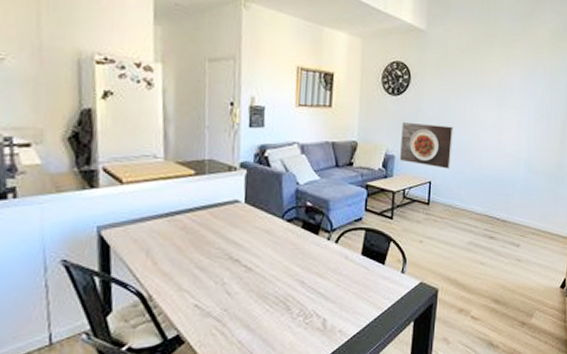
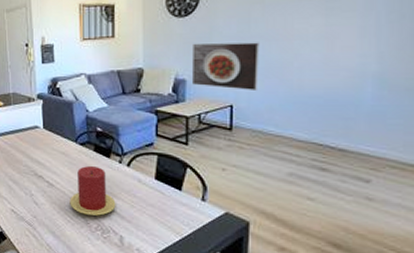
candle: none [270,245,321,300] -> present [70,166,116,216]

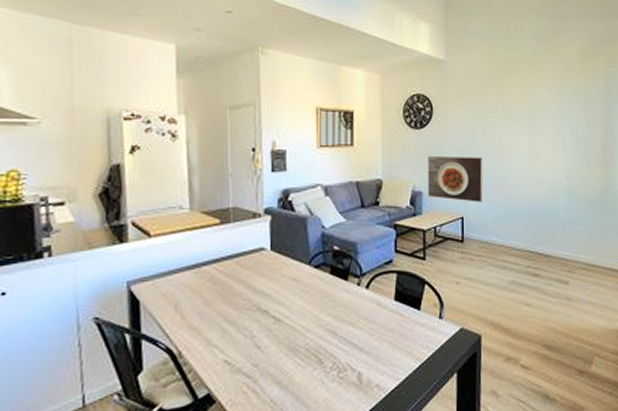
candle: present [70,166,116,216] -> none [301,292,354,353]

